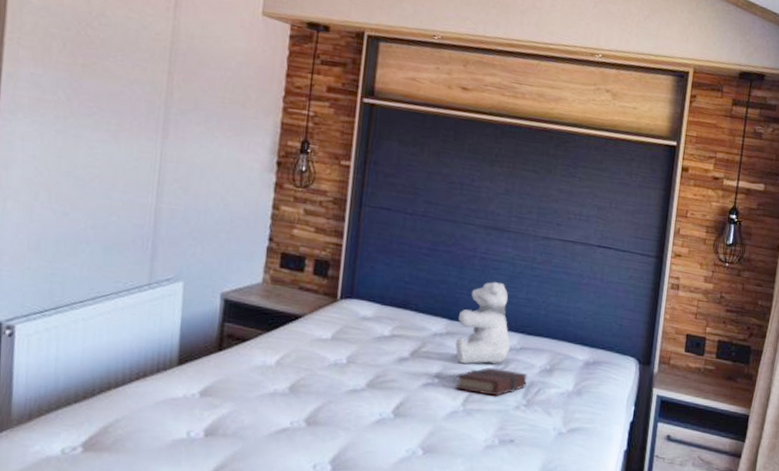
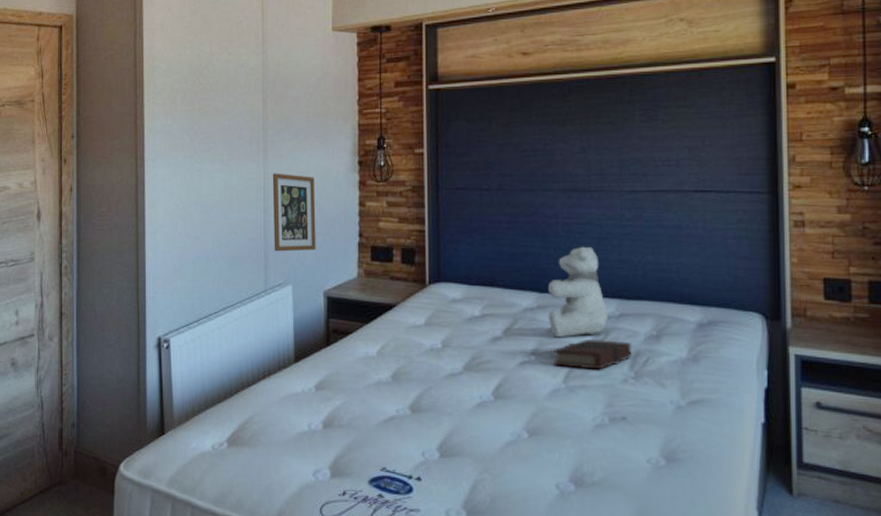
picture frame: none [165,156,224,248] -> present [272,173,316,252]

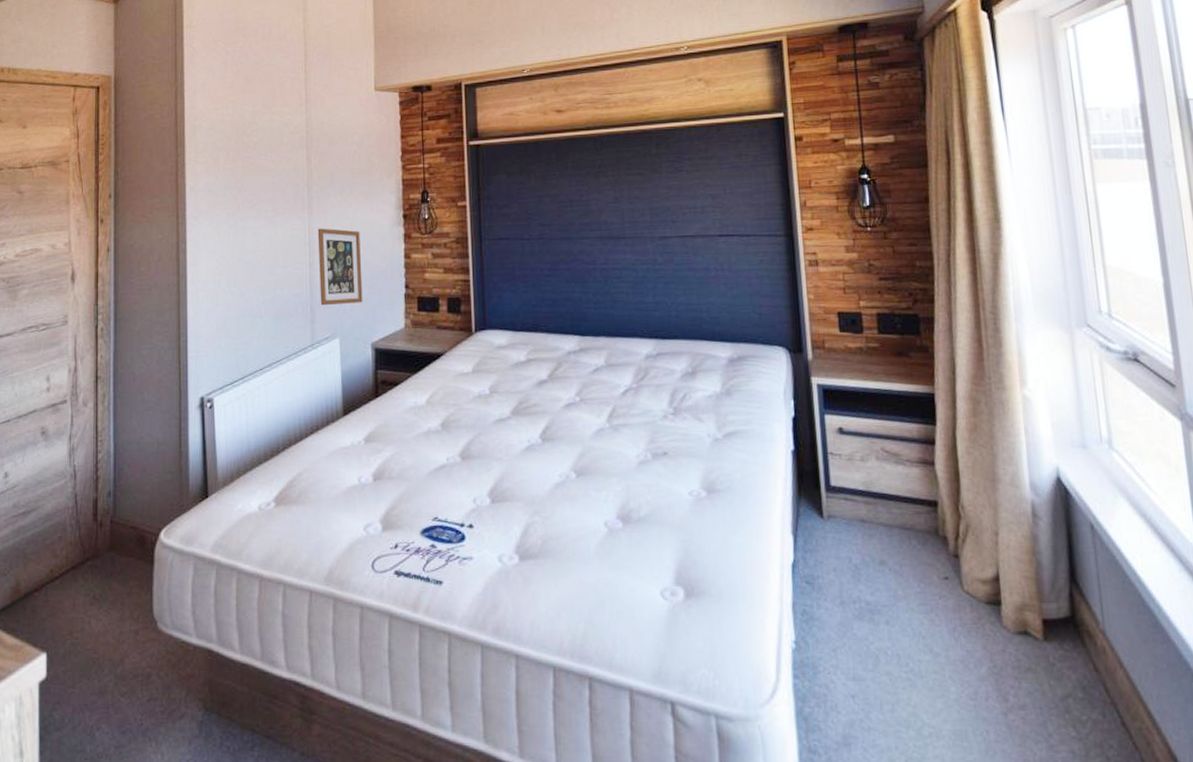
teddy bear: present [547,246,607,338] -> none [589,290,646,379]
book: present [553,338,632,370] -> none [596,378,670,408]

